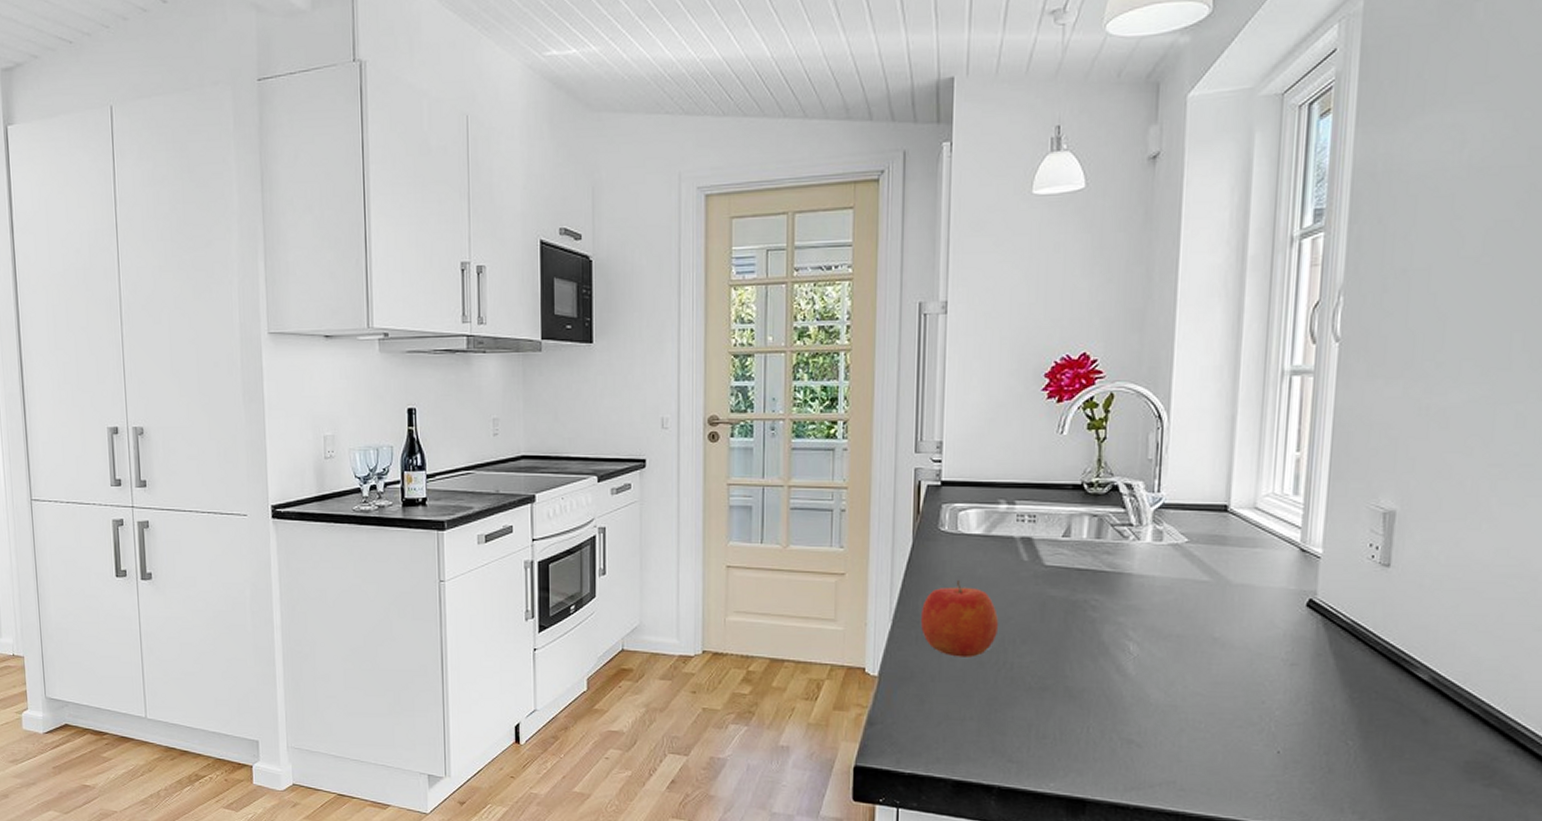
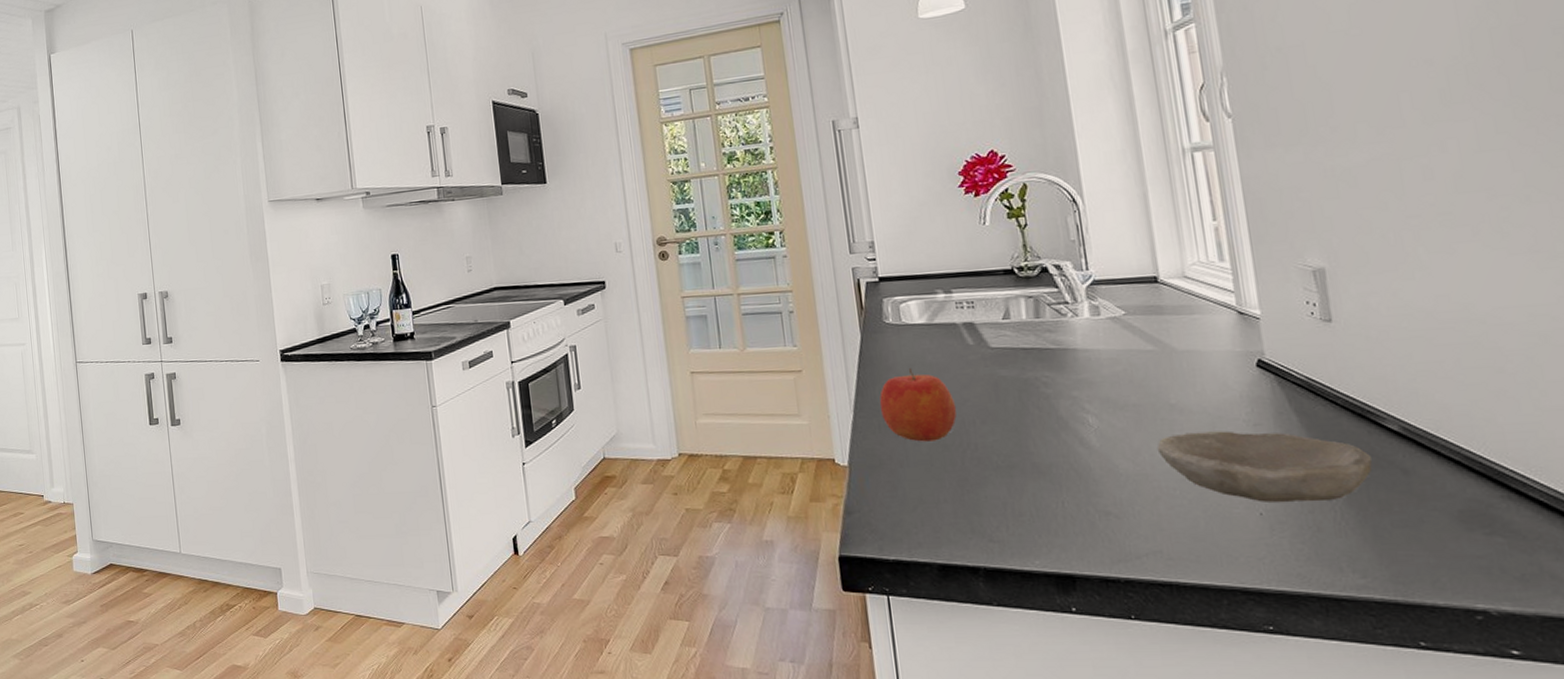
bowl: none [1191,667,1397,744] -> present [1156,431,1373,502]

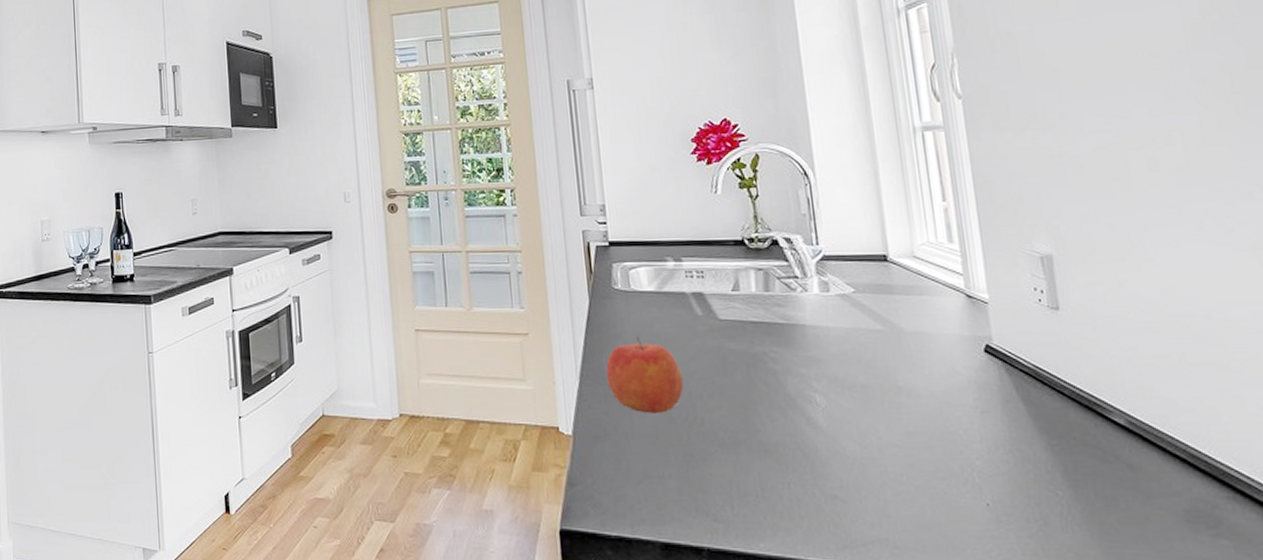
bowl: present [1156,431,1373,502] -> none [884,416,1099,495]

